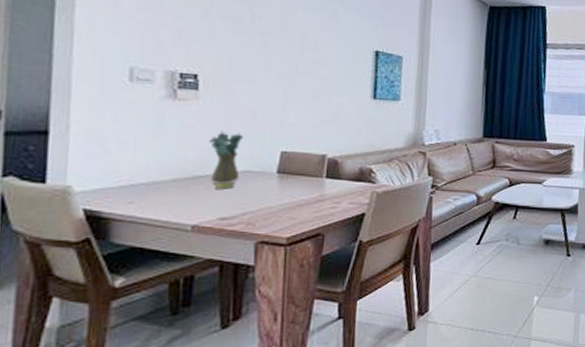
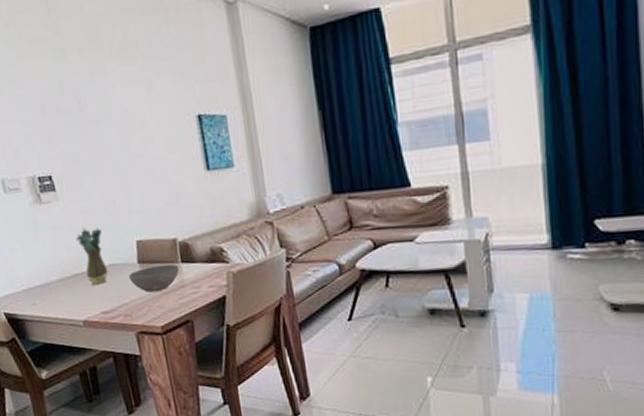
bowl: none [263,177,322,203] -> present [129,264,180,293]

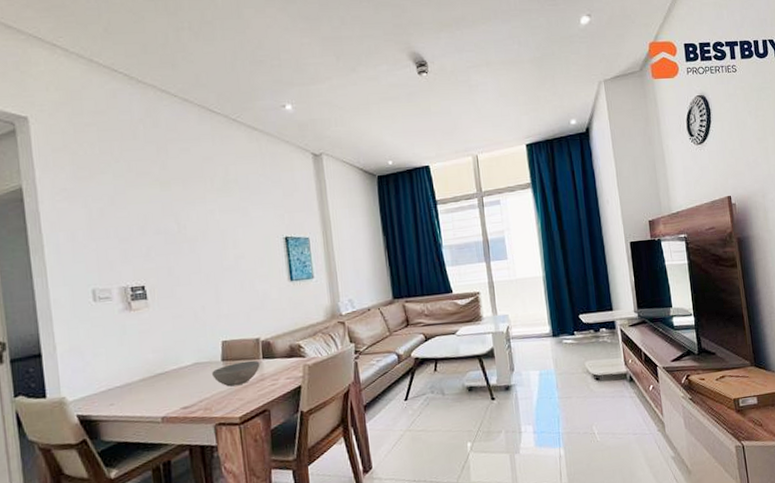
vase: present [75,227,109,285] -> none [162,330,192,383]

